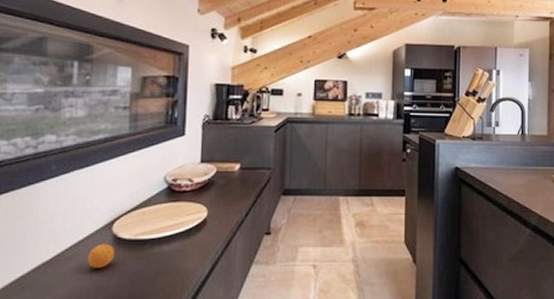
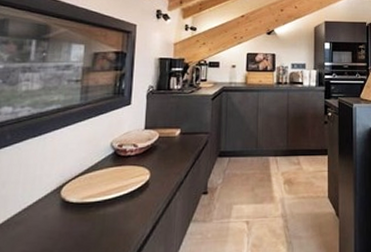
fruit: present [86,243,115,268] -> none [35,207,63,232]

